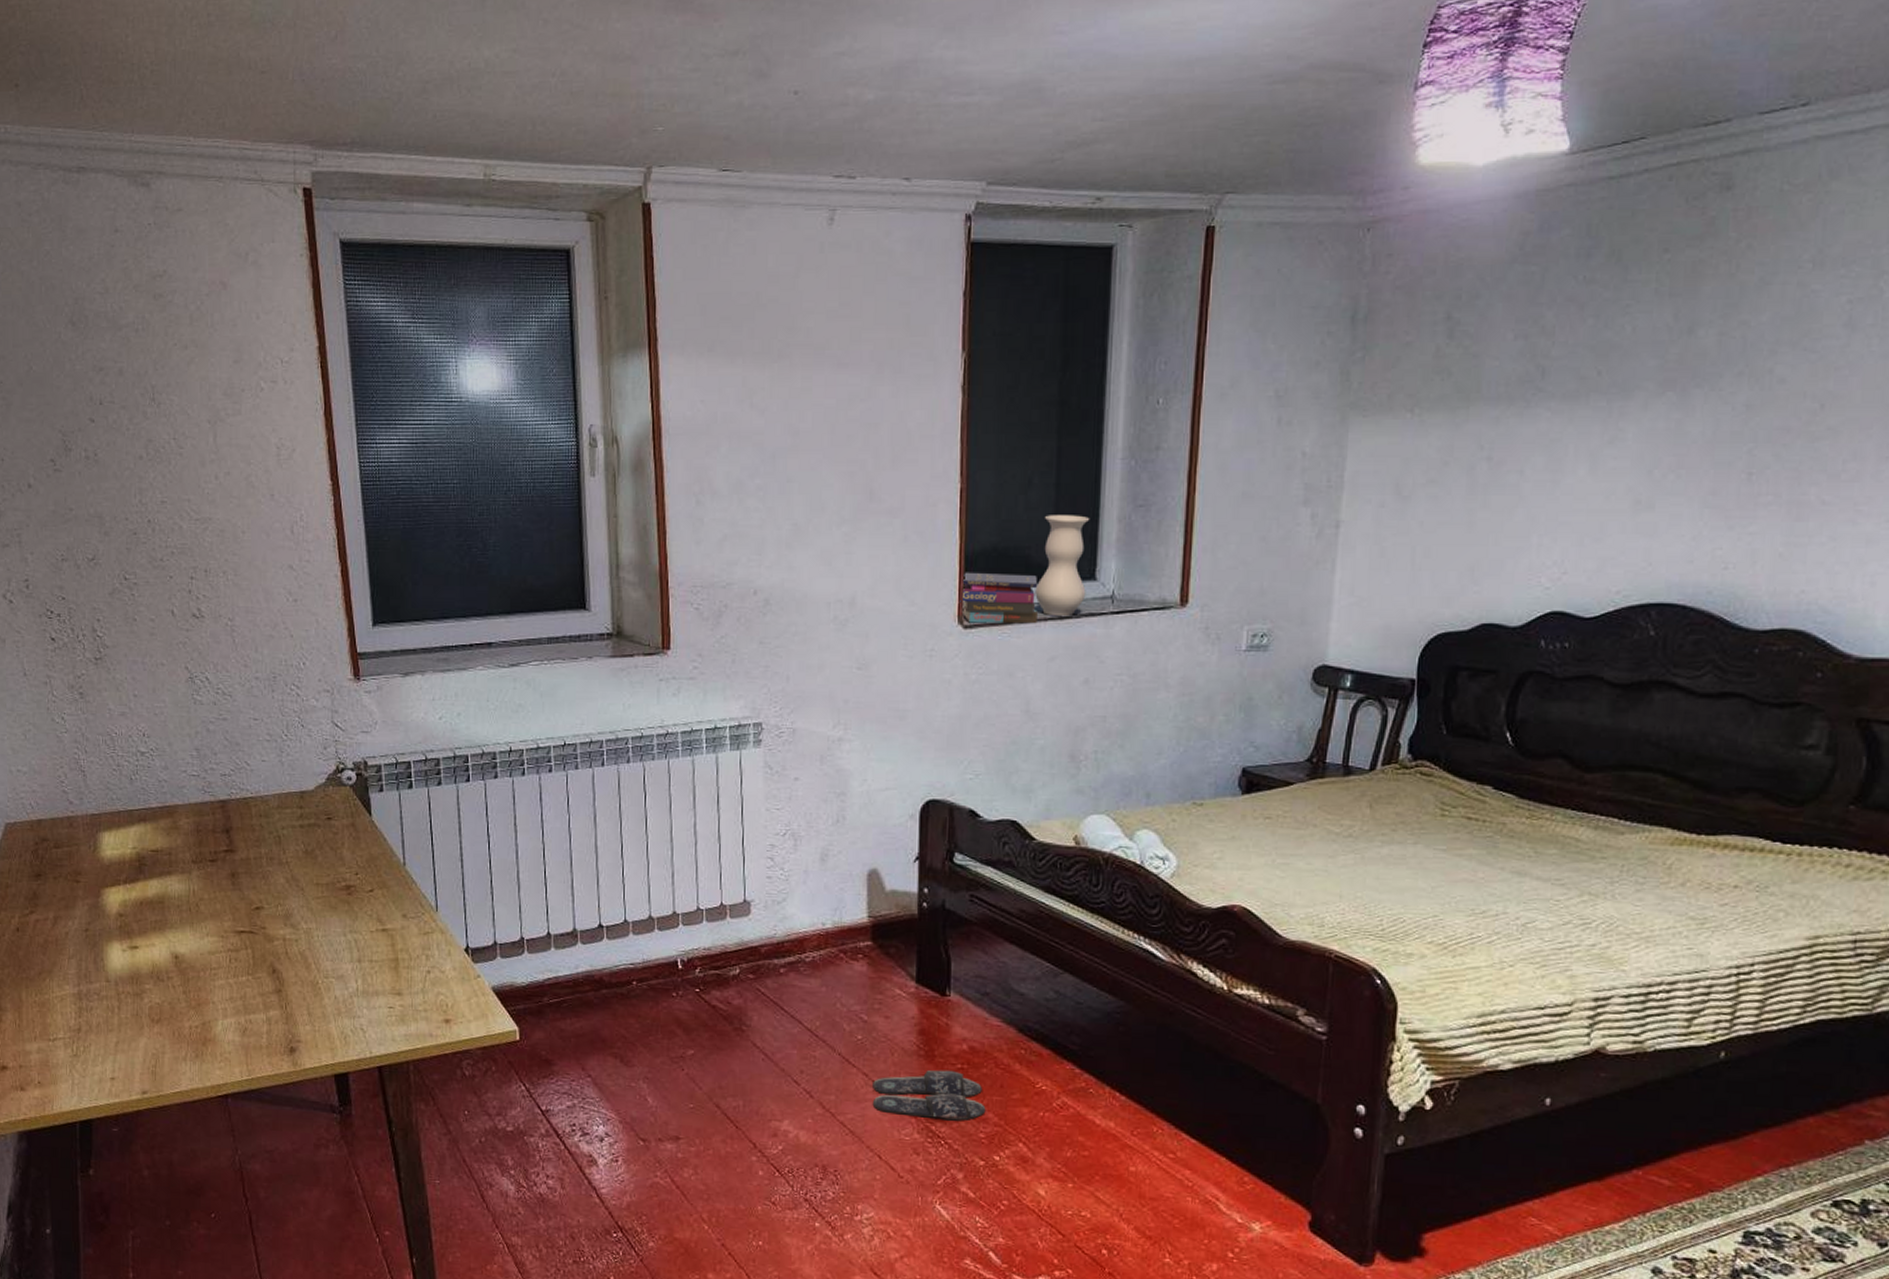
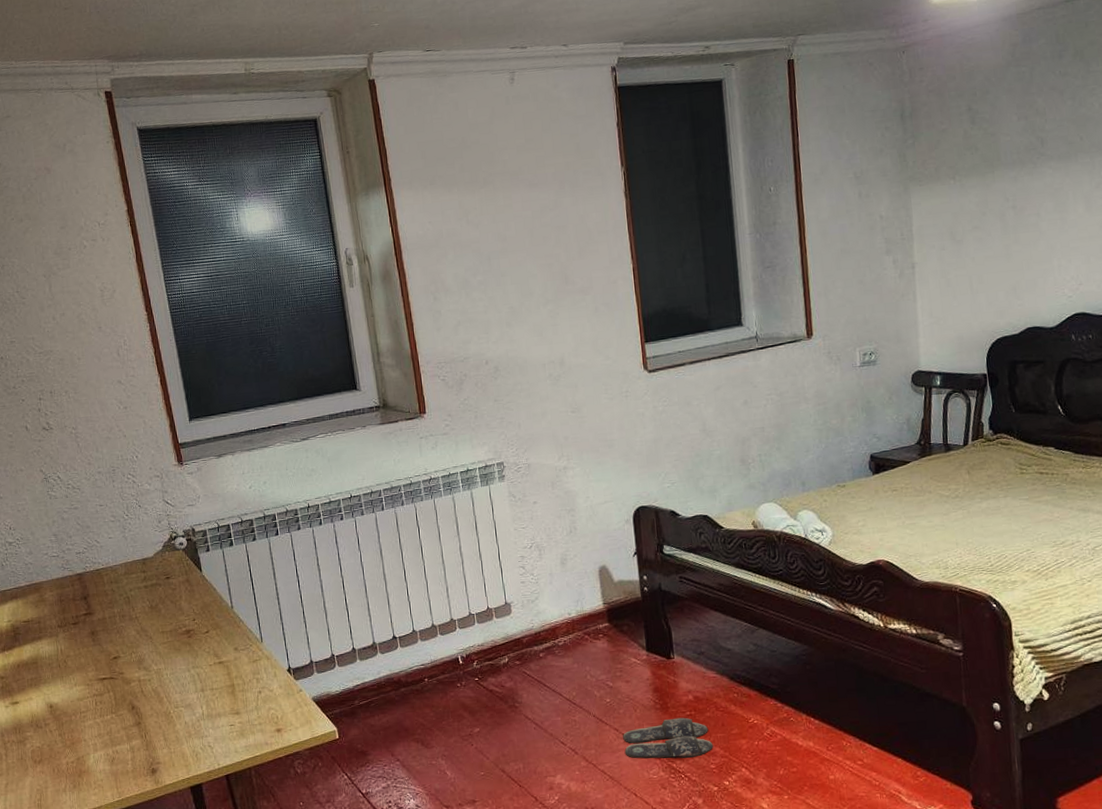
books: present [960,572,1037,624] -> none [643,327,703,368]
vase: present [1035,515,1090,617] -> none [698,278,737,357]

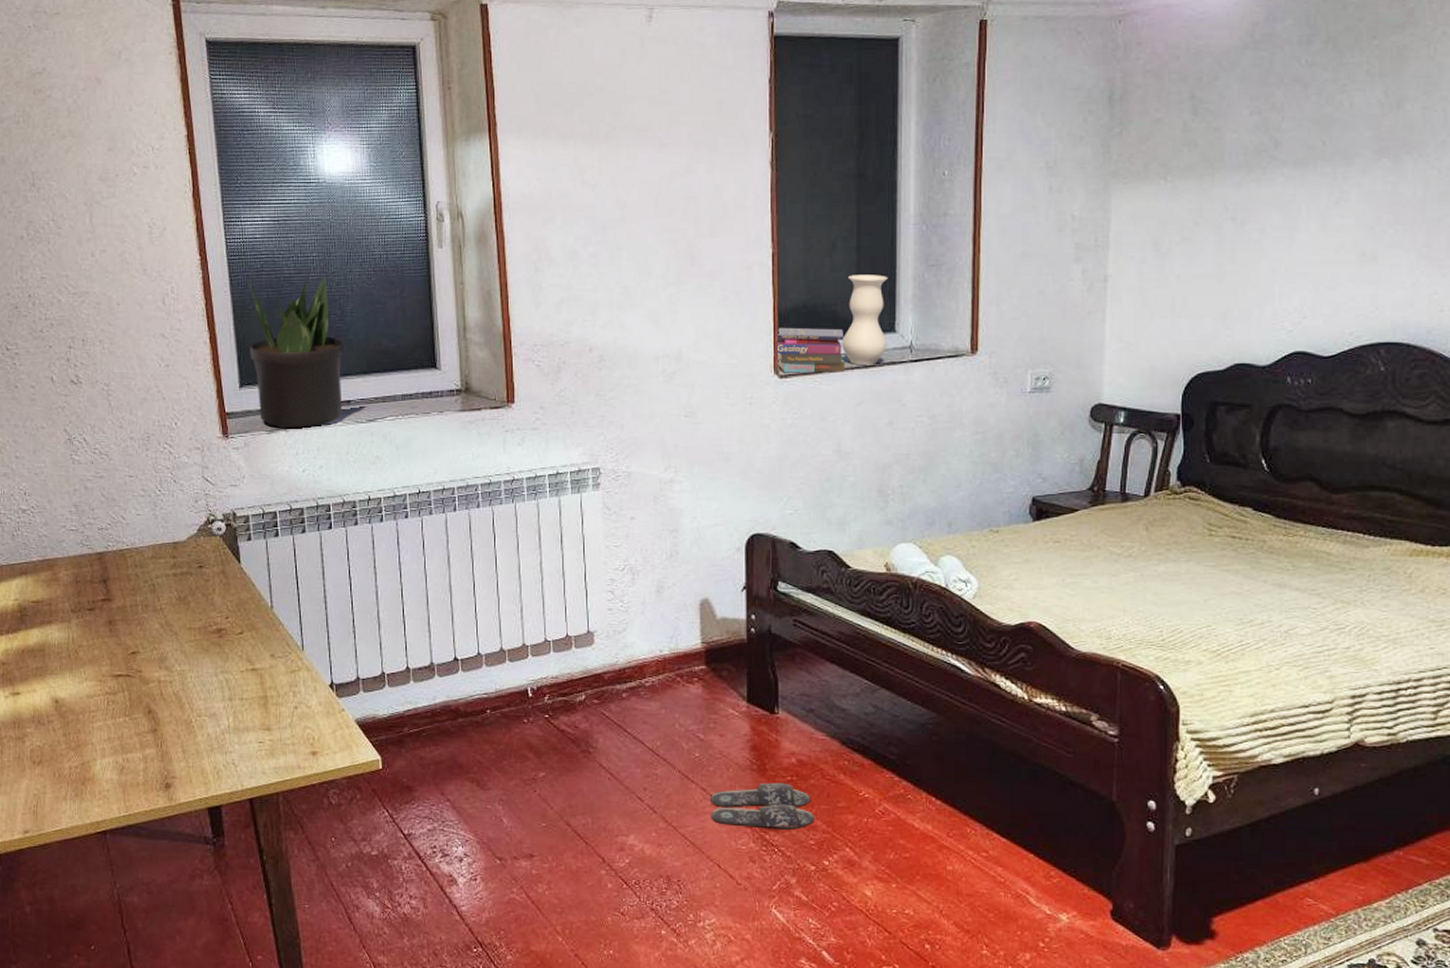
planter: none [187,320,280,452] -> present [246,275,344,428]
books: none [643,327,703,368] -> present [775,327,845,373]
vase: none [698,278,737,357] -> present [842,275,888,366]

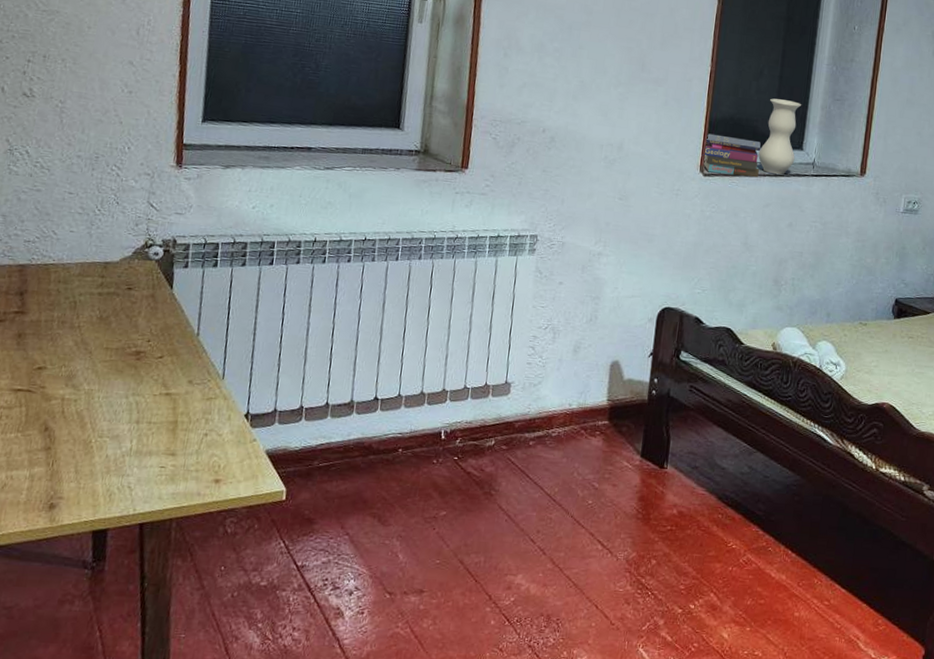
planter: present [246,275,344,428] -> none [218,19,314,168]
slippers: present [711,782,815,830] -> none [595,531,687,575]

